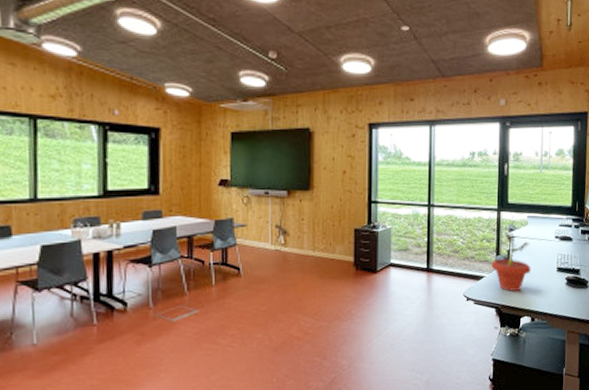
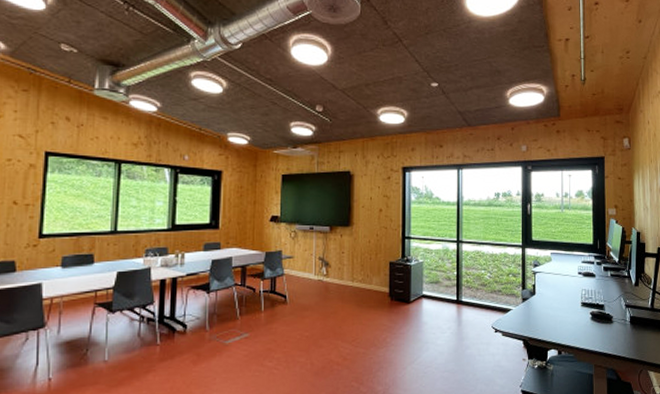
potted plant: present [491,230,531,292] -> none [518,266,556,325]

